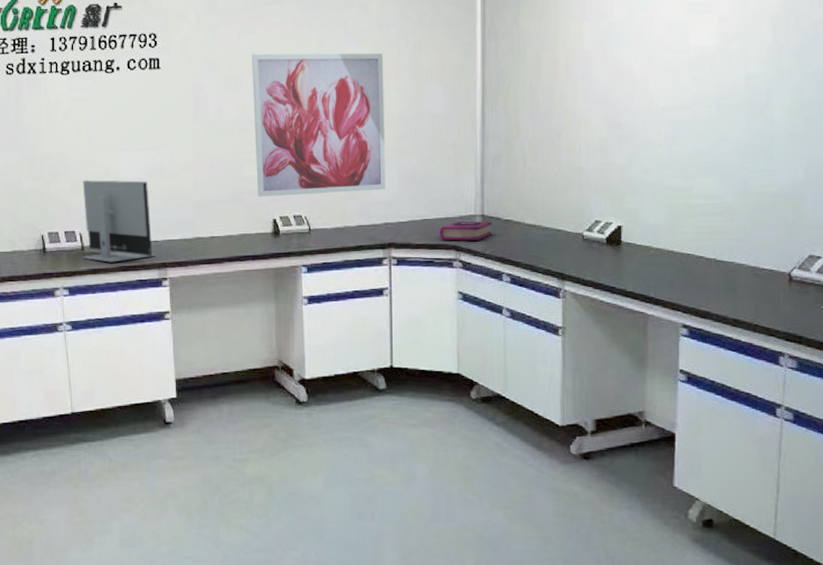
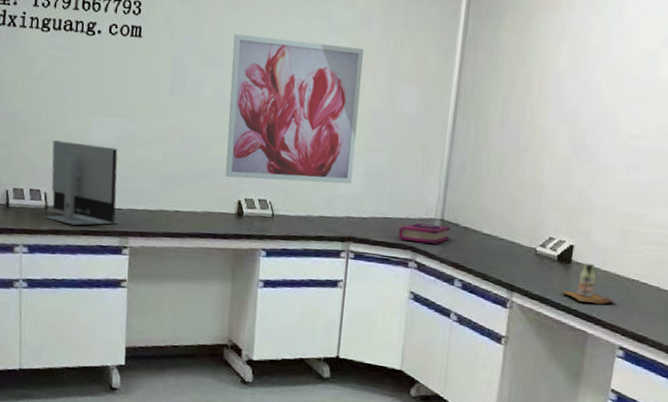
bottle: none [615,242,672,284] -> present [561,263,615,305]

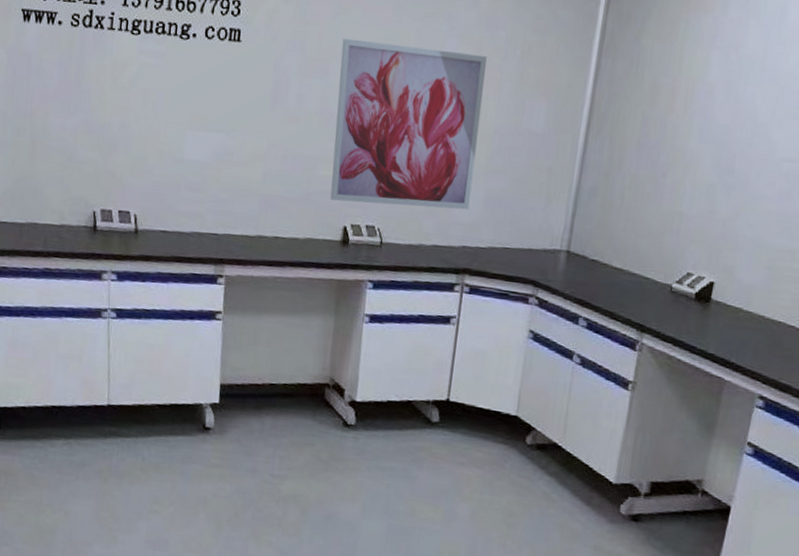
monitor: present [44,140,119,226] -> none [134,157,214,252]
book: present [398,222,451,244] -> none [518,254,577,278]
bottle: present [561,263,615,305] -> none [698,302,757,349]

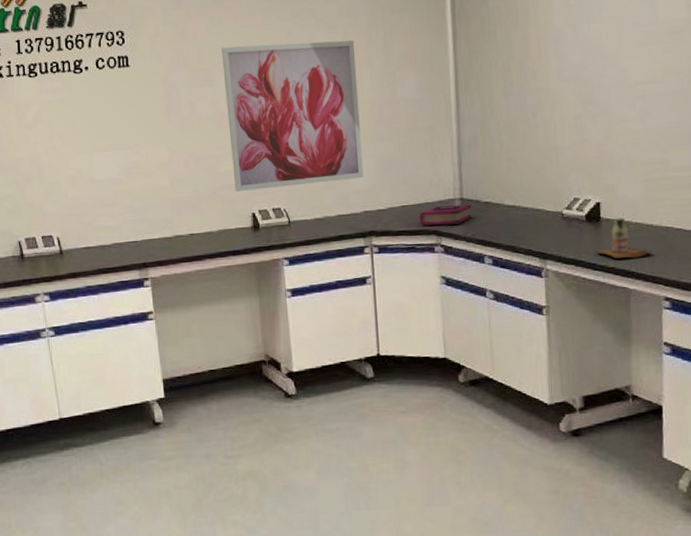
book: none [518,254,577,278] -> present [419,204,473,226]
bottle: none [698,302,757,349] -> present [596,218,652,258]

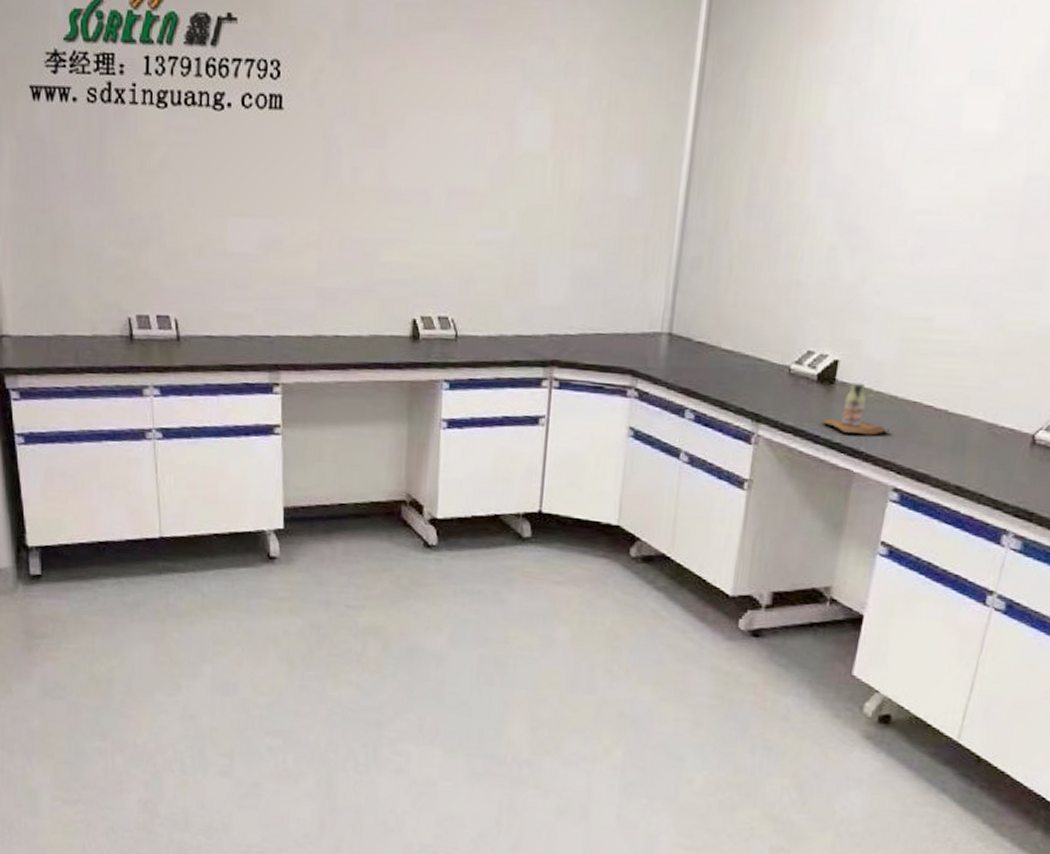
wall art: present [221,40,363,192] -> none [395,98,569,292]
book: present [419,204,473,226] -> none [614,338,681,366]

